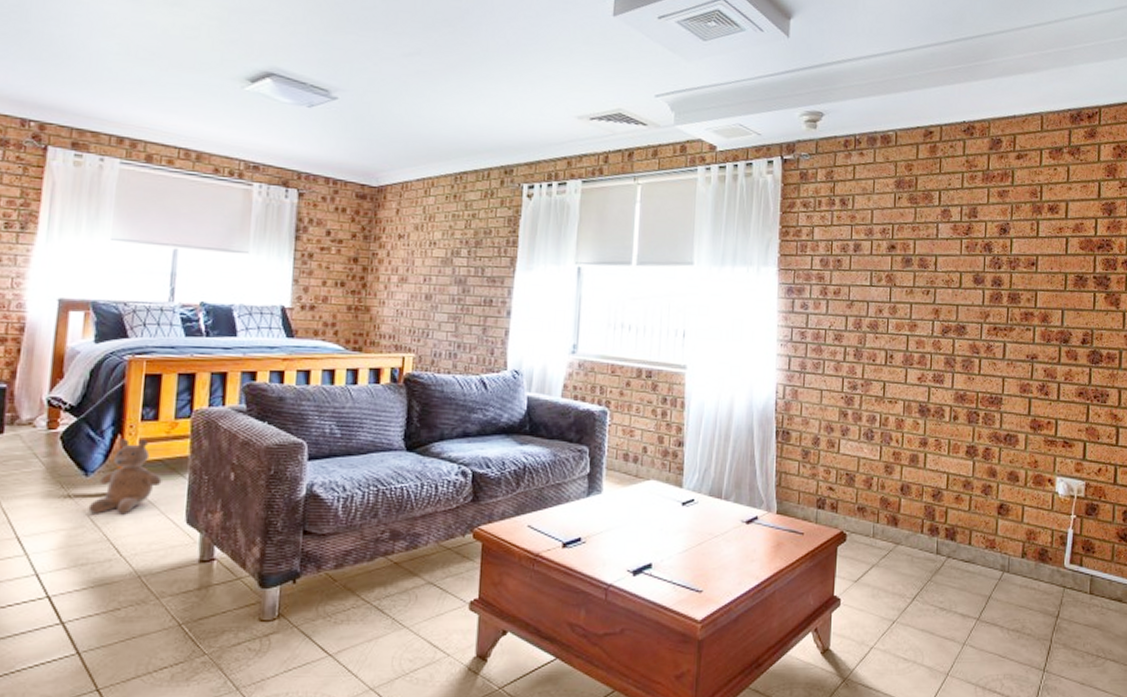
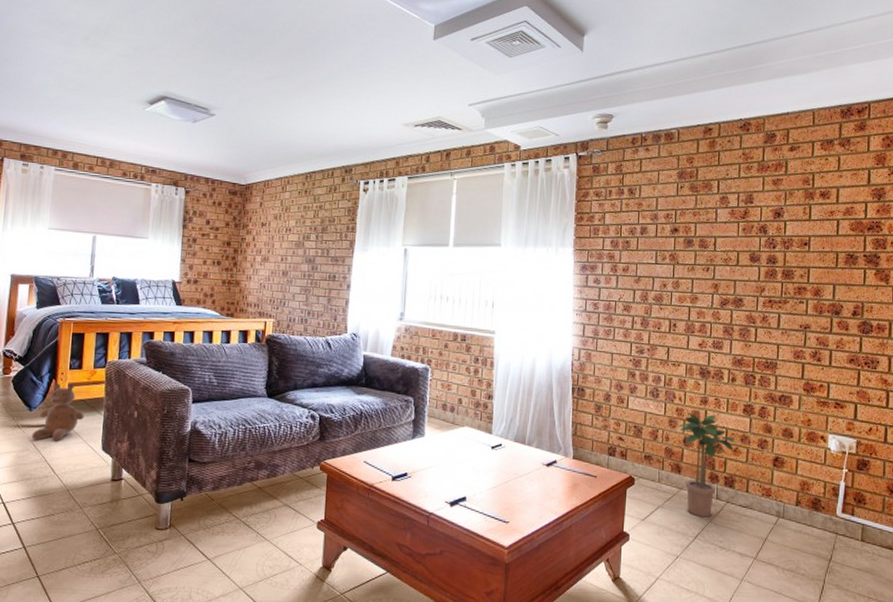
potted plant: none [894,456,959,575] -> present [677,412,737,517]

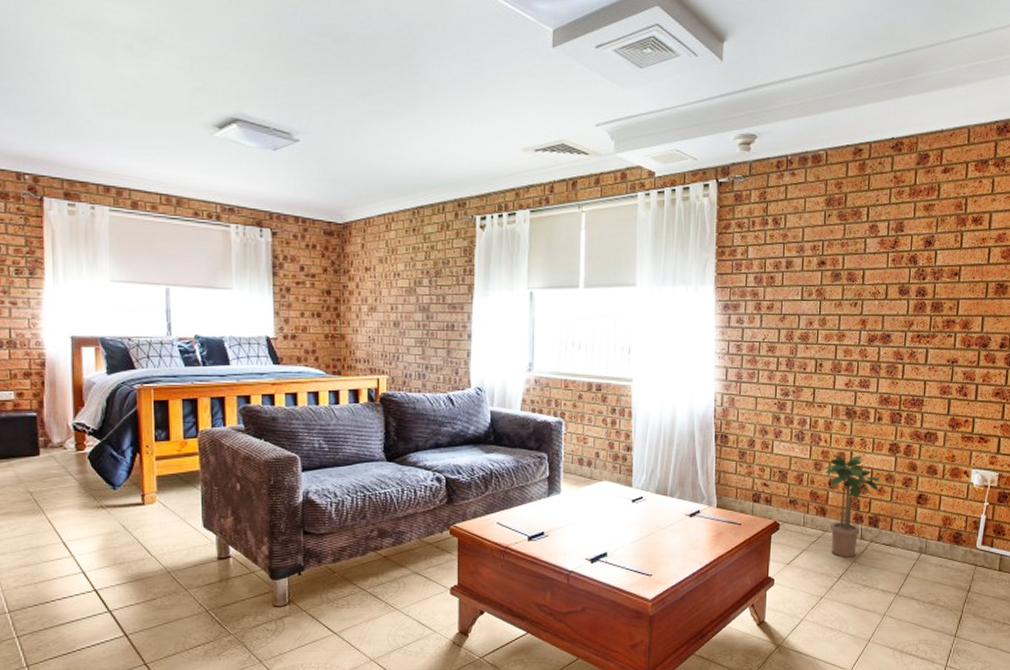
teddy bear: present [31,383,84,442] -> none [119,457,179,521]

